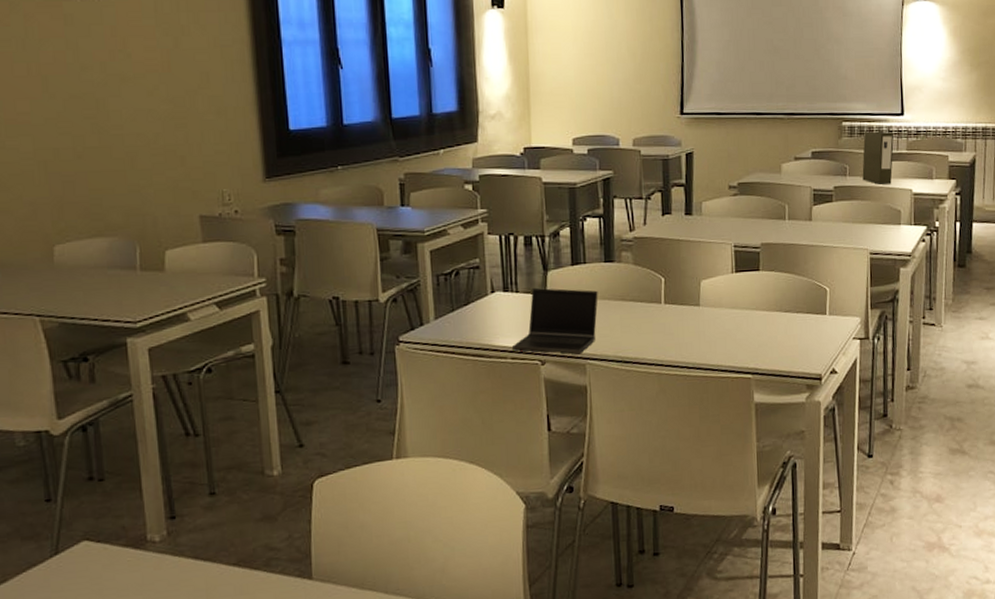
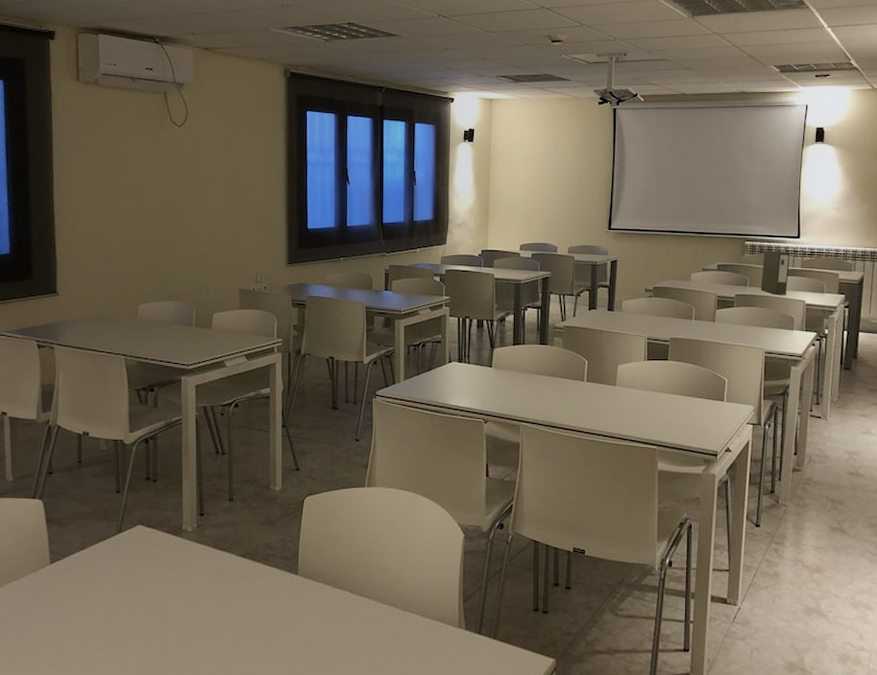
laptop computer: present [511,288,598,354] -> none [462,362,533,417]

